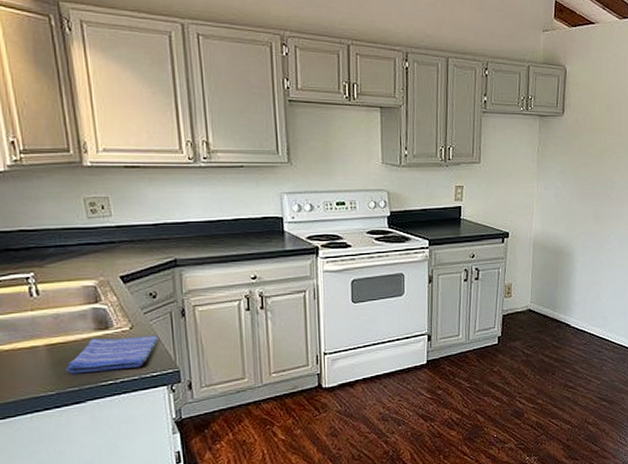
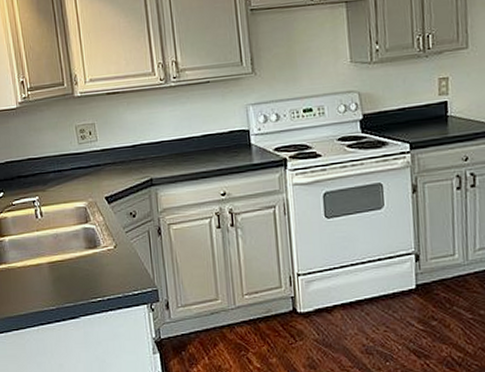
dish towel: present [66,335,159,374] -> none [64,254,139,291]

